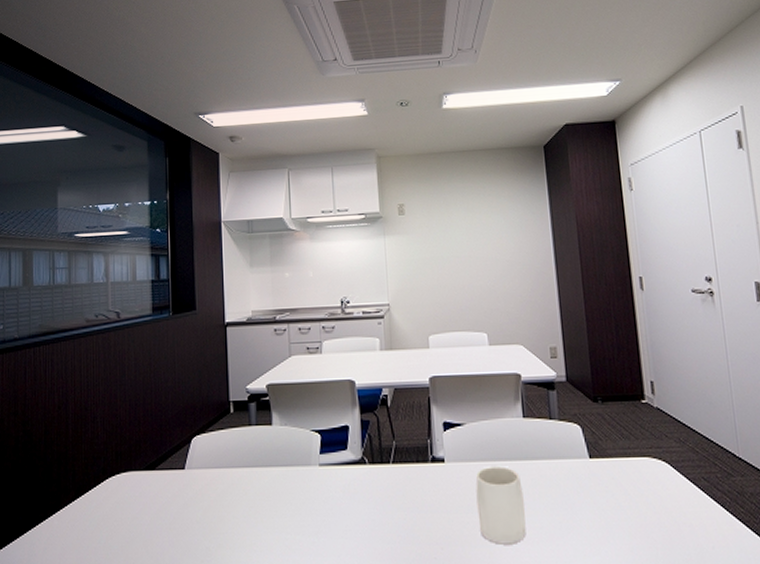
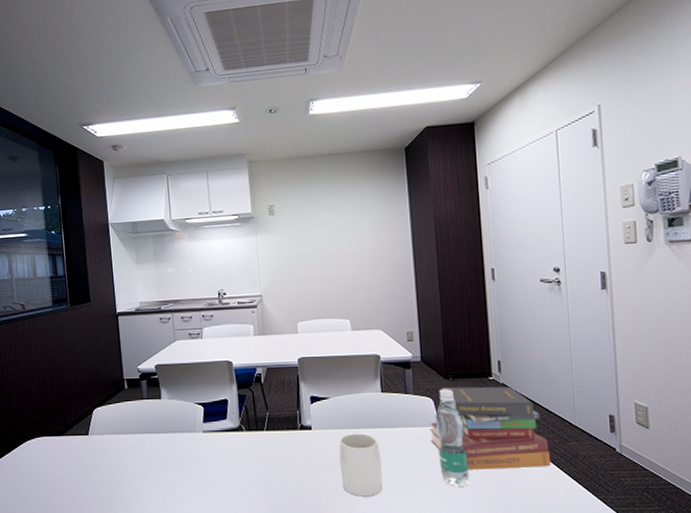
books: none [579,411,716,511] -> present [430,386,552,470]
bottle: none [583,413,625,531] -> present [435,389,469,486]

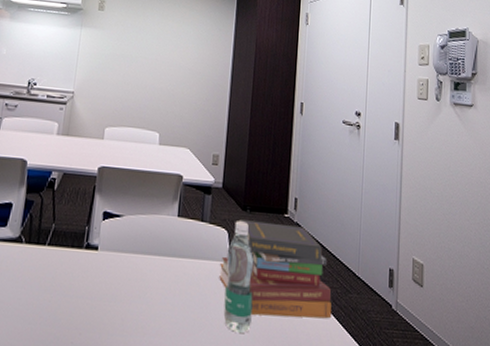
mug: present [339,433,383,497] -> none [119,259,166,336]

